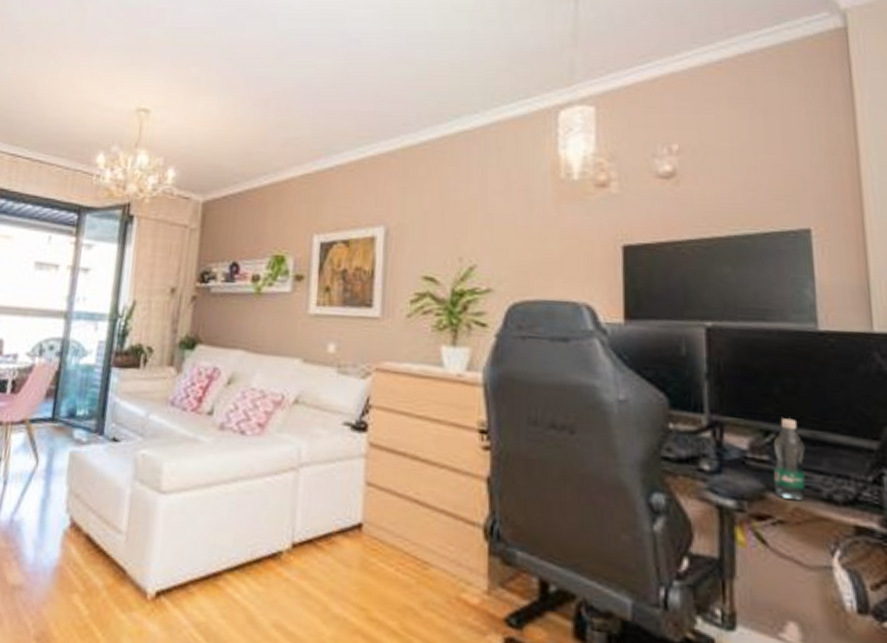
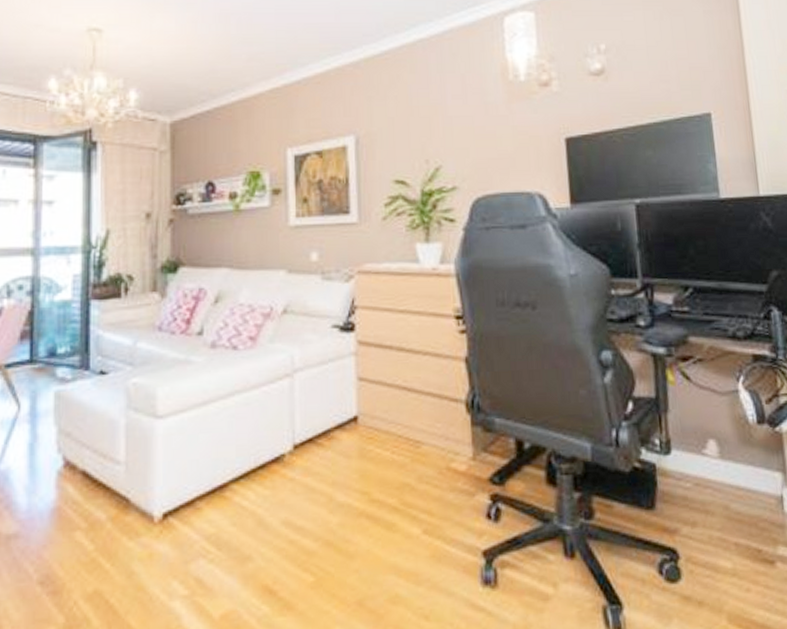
bottle: present [773,418,806,502] -> none [691,274,717,342]

